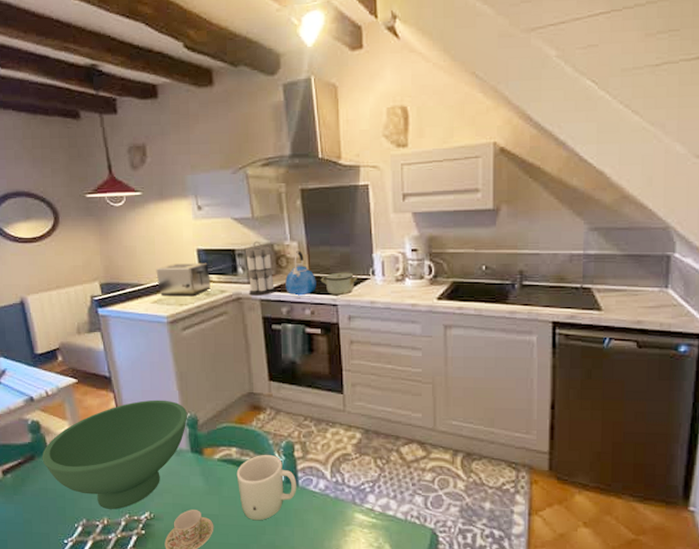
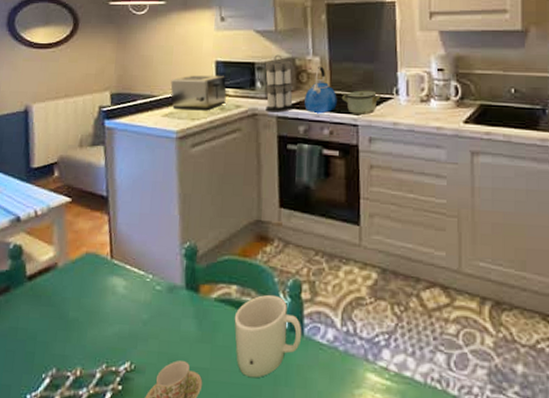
bowl: present [42,399,188,509] -> none [17,224,187,357]

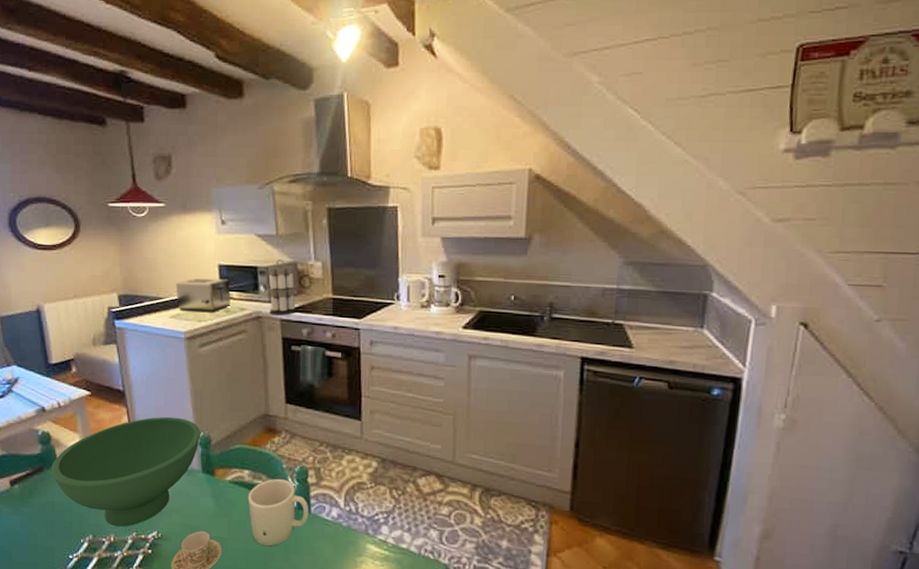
bowl: none [17,224,187,357] -> present [51,416,201,527]
kettle: present [304,66,337,113] -> none [307,271,339,317]
cooking pot: present [341,90,381,114] -> none [343,295,382,319]

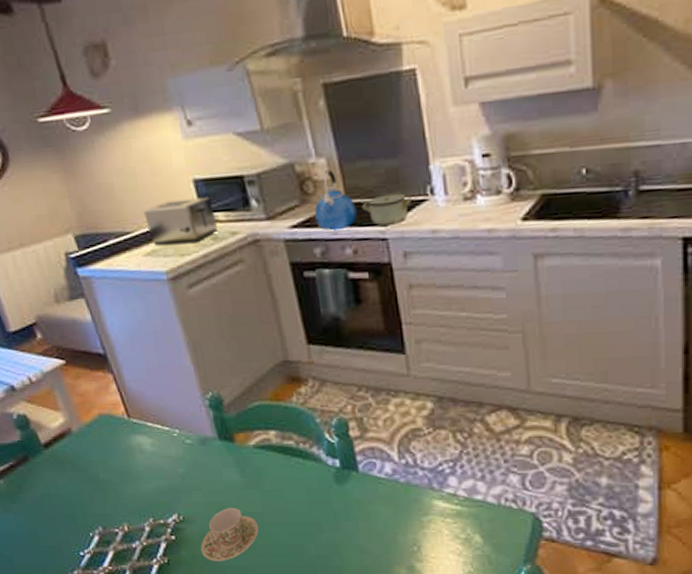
bowl: present [51,416,201,527] -> none [37,377,210,513]
mug: present [247,478,309,547] -> none [278,435,357,517]
spice rack: present [267,259,298,316] -> none [256,161,305,236]
kettle: none [307,271,339,317] -> present [314,169,358,230]
cooking pot: none [343,295,382,319] -> present [361,193,412,226]

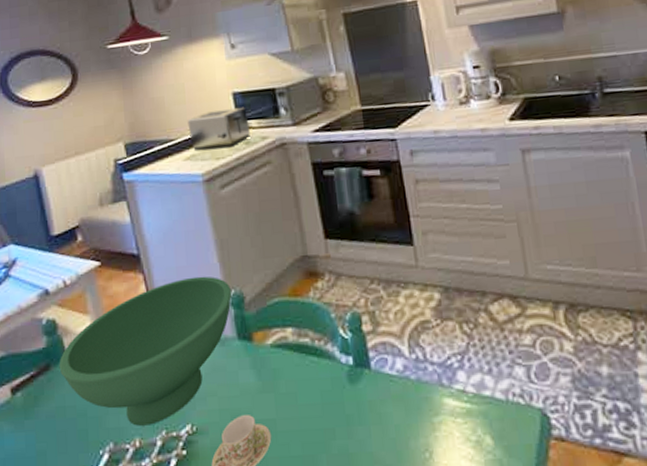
bowl: none [37,377,210,513] -> present [59,276,232,426]
kettle: present [314,169,358,230] -> none [334,81,371,133]
cooking pot: present [361,193,412,226] -> none [373,100,416,128]

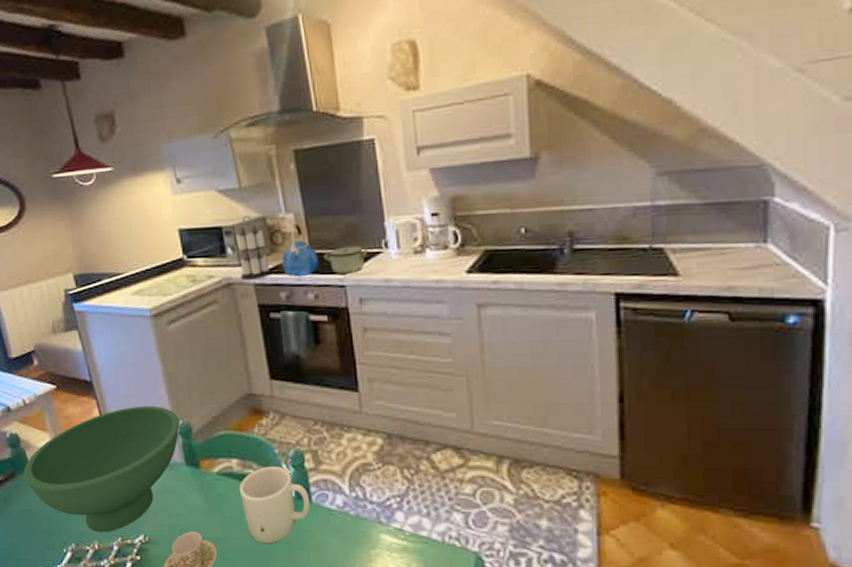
toaster: present [187,106,250,151] -> none [134,244,197,286]
spice rack: none [286,76,326,139] -> present [233,215,273,280]
mug: none [294,331,370,422] -> present [239,465,311,544]
kettle: none [334,81,371,133] -> present [282,223,319,276]
cooking pot: none [373,100,416,128] -> present [323,245,368,274]

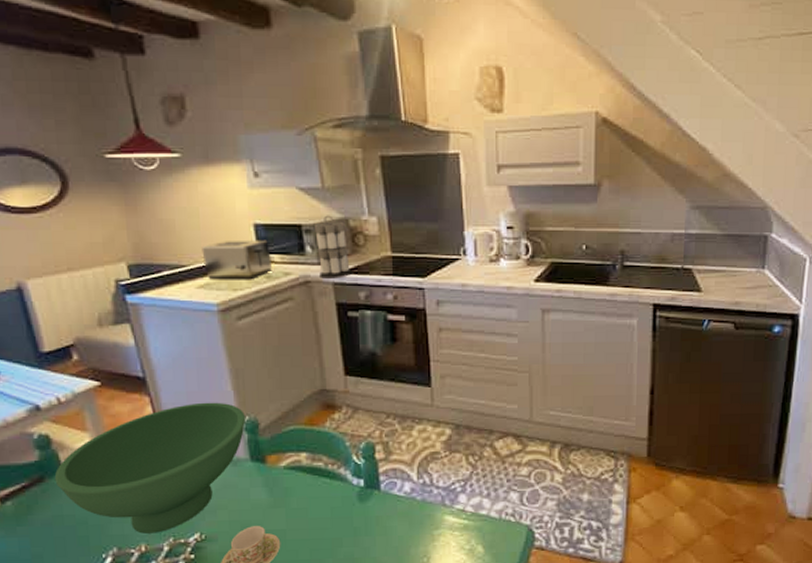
toaster: none [134,244,197,286] -> present [201,239,272,280]
mug: present [239,465,311,544] -> none [307,457,379,533]
kettle: present [282,223,319,276] -> none [363,227,400,277]
cooking pot: present [323,245,368,274] -> none [404,251,447,277]

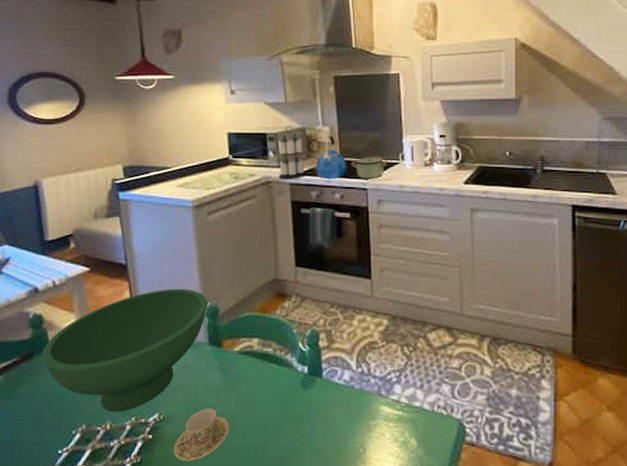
toaster: present [201,239,272,280] -> none [183,146,240,180]
kettle: none [363,227,400,277] -> present [316,135,347,179]
cooking pot: none [404,251,447,277] -> present [351,156,388,179]

